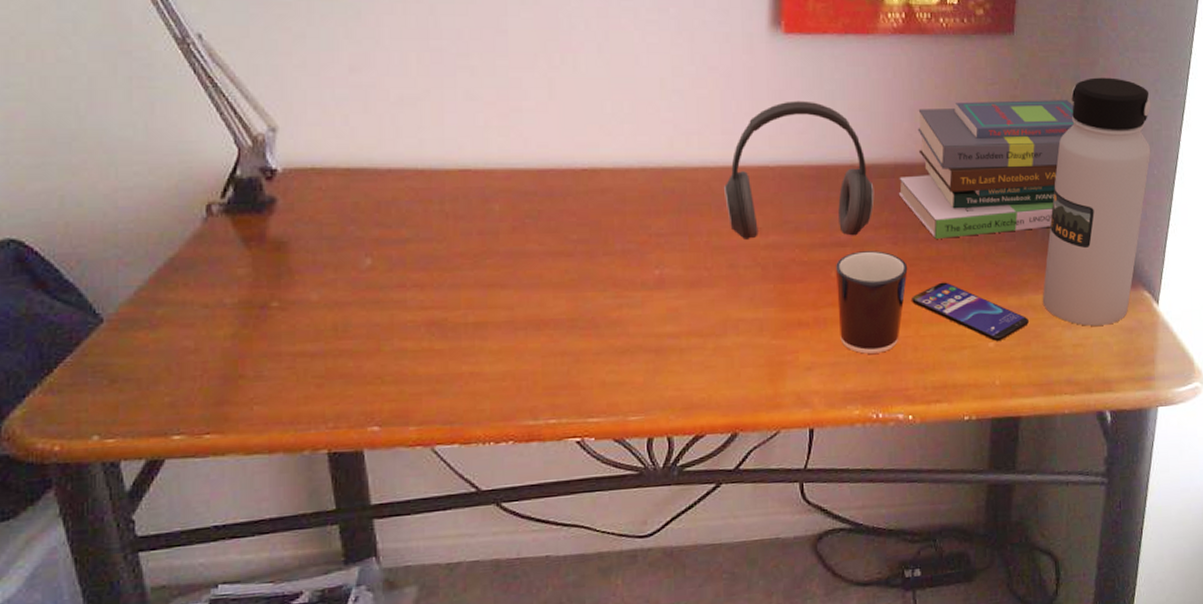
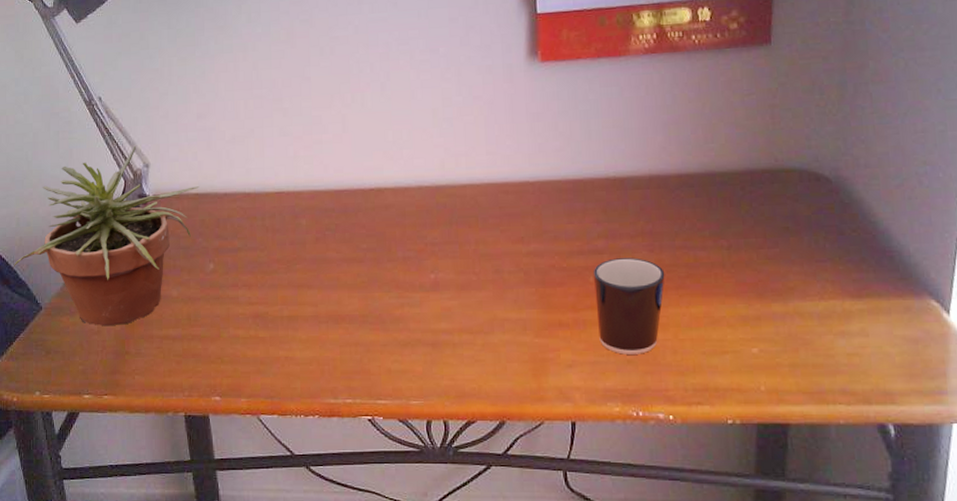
potted plant: none [53,103,351,343] -> present [13,146,199,327]
headphones: present [724,101,875,239] -> none [489,121,630,248]
books: present [898,100,1074,239] -> none [653,106,841,246]
smartphone: present [912,282,1030,341] -> none [670,288,797,347]
water bottle: present [1042,77,1151,326] -> none [810,80,935,335]

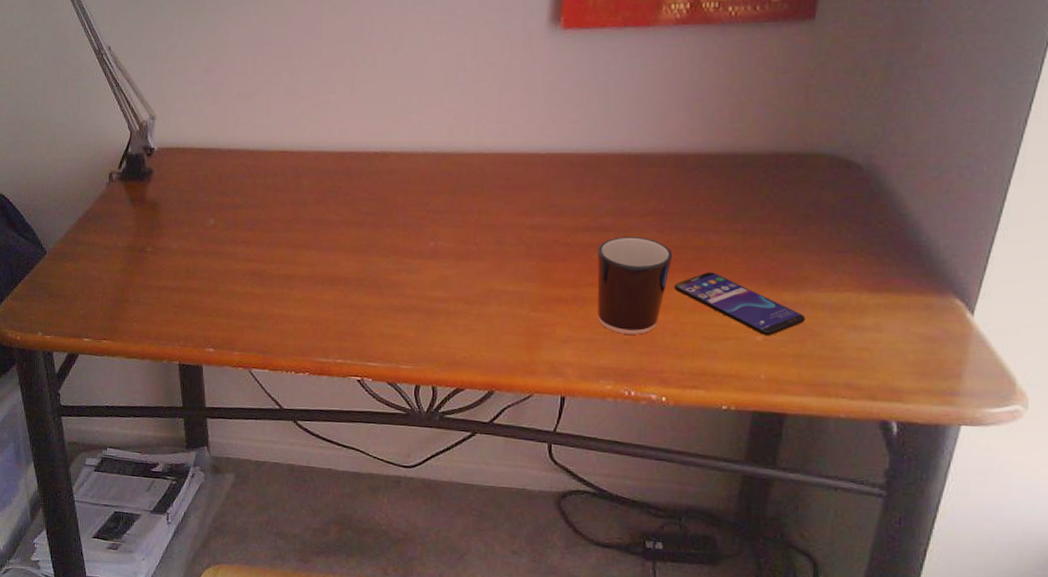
potted plant: present [13,146,199,327] -> none [20,98,204,274]
smartphone: none [670,288,797,347] -> present [674,272,806,335]

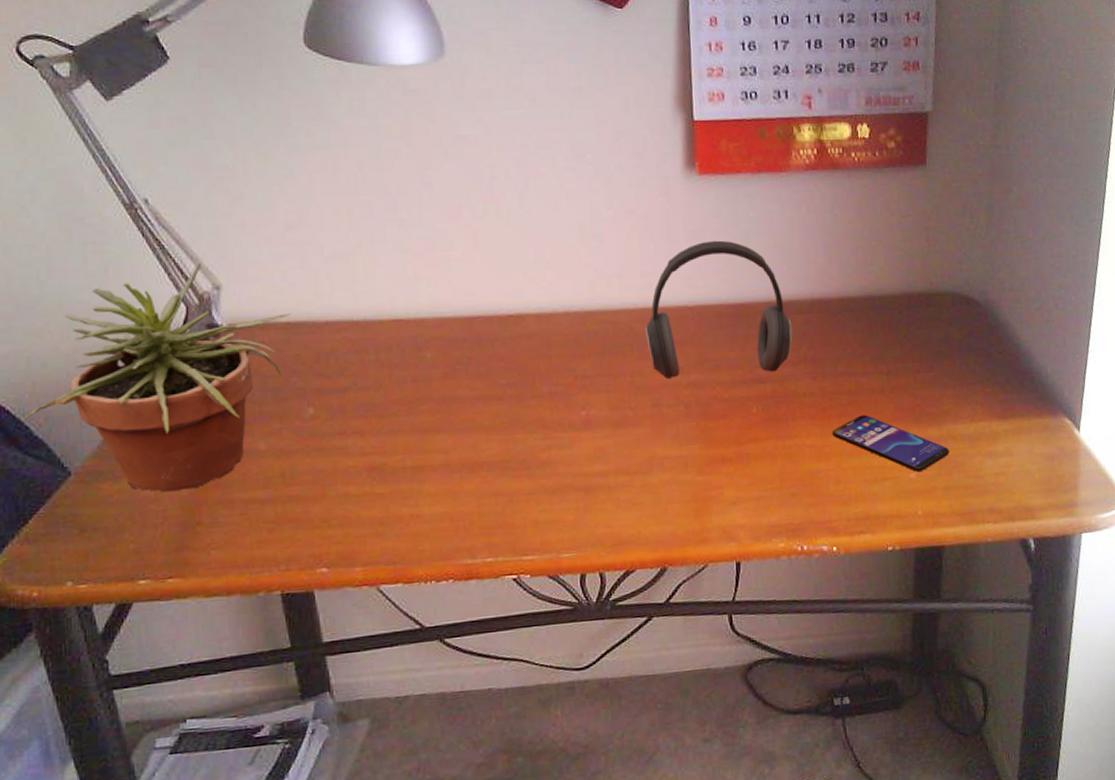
potted plant: none [20,98,204,274] -> present [23,263,291,492]
headphones: none [496,92,643,222] -> present [645,240,793,379]
mug: present [597,236,673,335] -> none [756,386,828,488]

